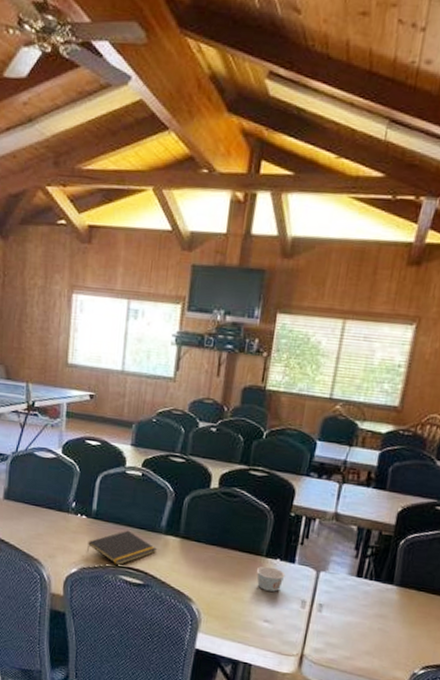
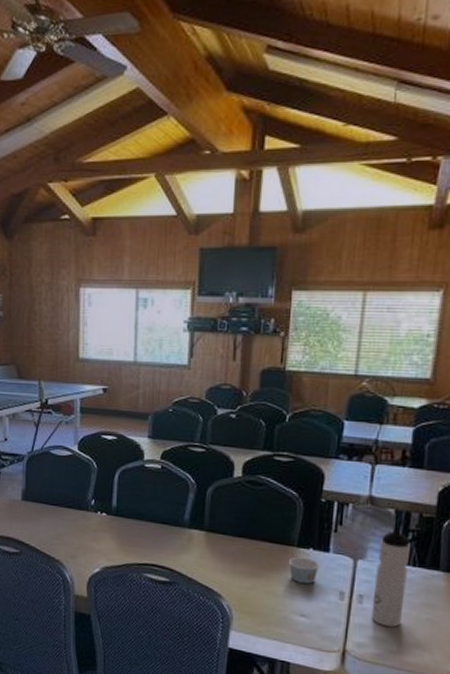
notepad: present [86,530,158,566] -> none [108,526,182,564]
water bottle: none [328,544,370,635] -> present [371,528,412,627]

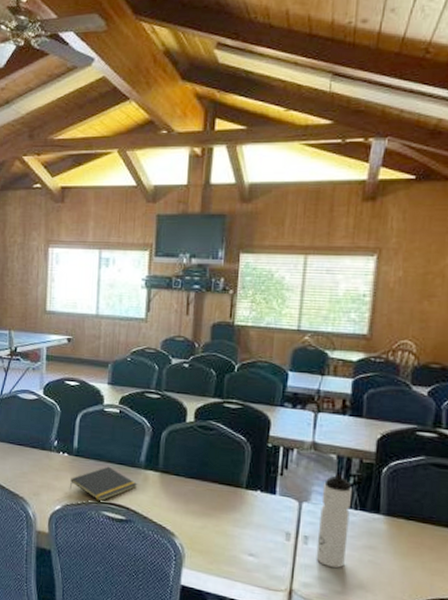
notepad: none [108,526,182,564] -> present [69,466,138,502]
paper cup: present [288,557,320,584] -> none [237,498,267,525]

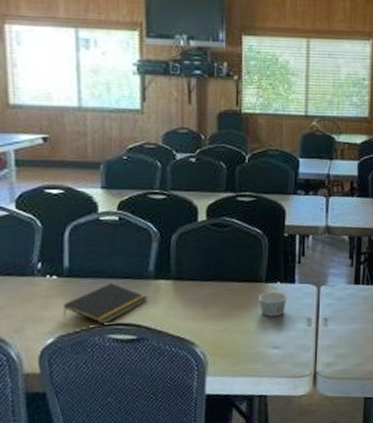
paper cup: none [237,498,267,525] -> present [258,291,288,317]
water bottle: present [316,473,353,568] -> none [336,252,364,343]

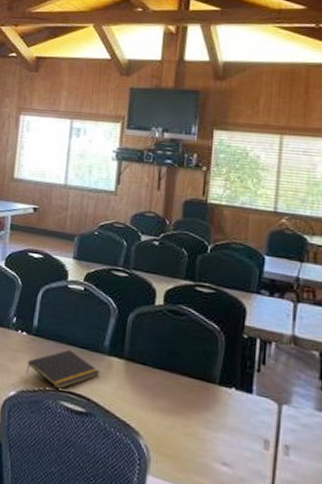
paper cup: present [258,291,288,317] -> none [209,396,243,428]

